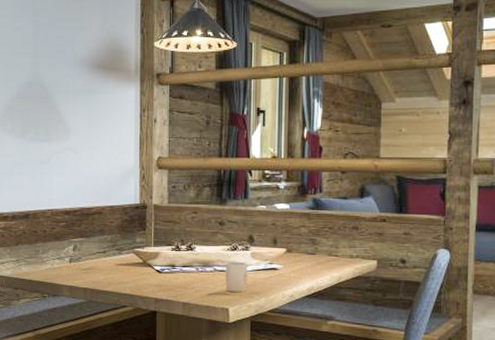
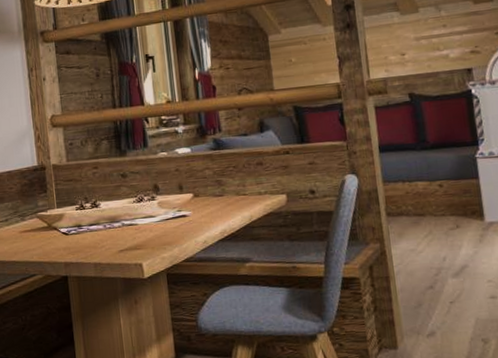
mug: present [225,262,248,292] -> none [133,213,159,246]

